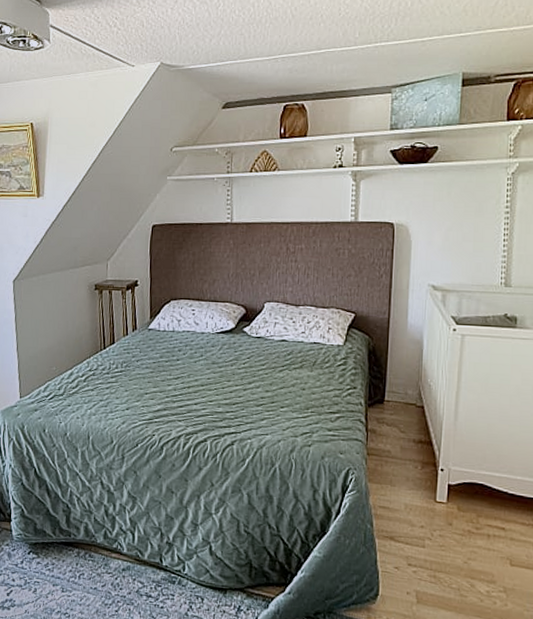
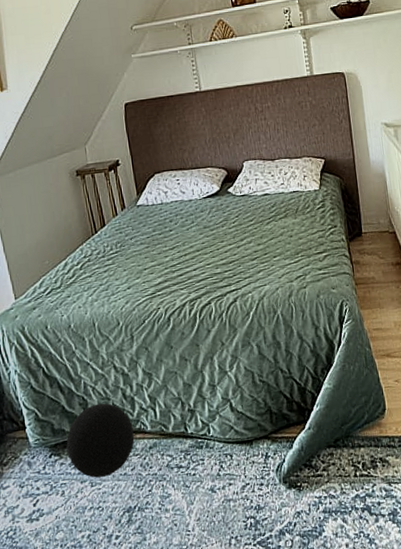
ball: none [44,514,110,586] -> present [66,403,135,478]

